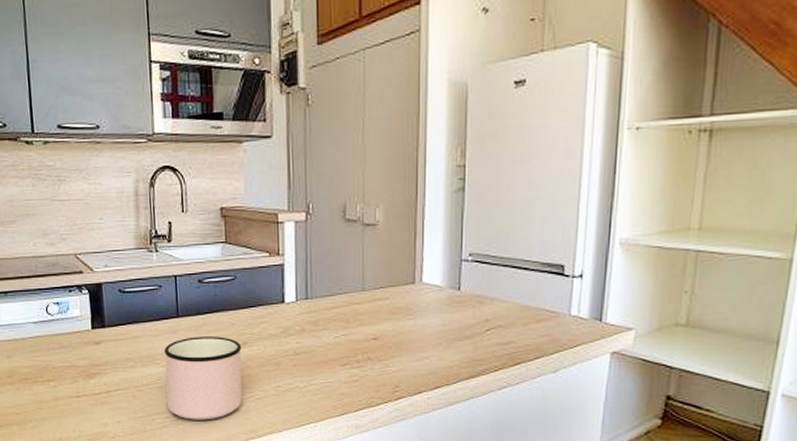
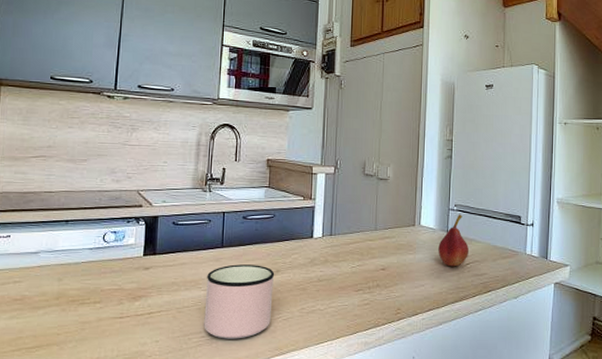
fruit: none [447,265,489,334] -> present [438,214,469,267]

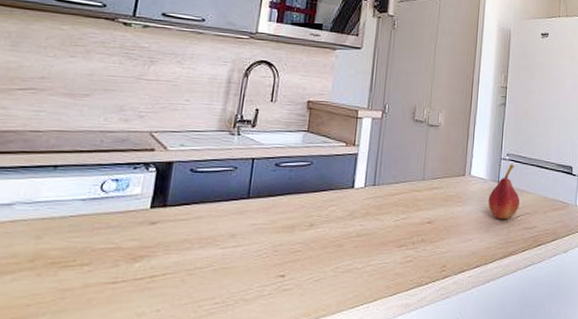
mug: present [204,264,275,339] -> none [218,218,308,305]

